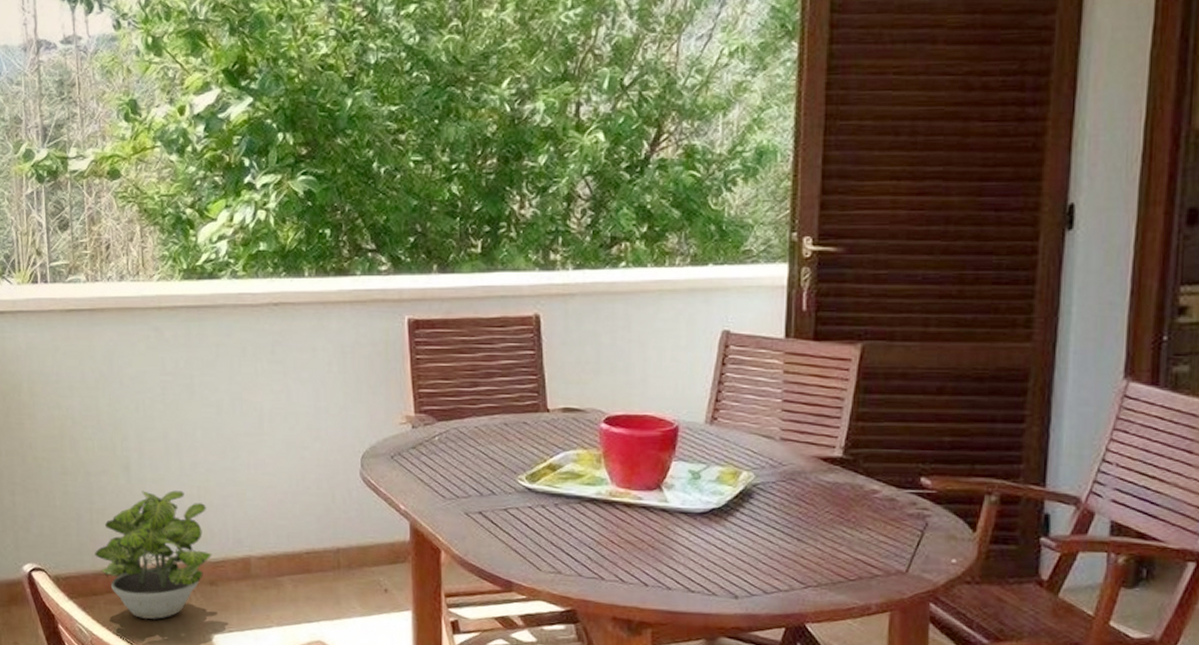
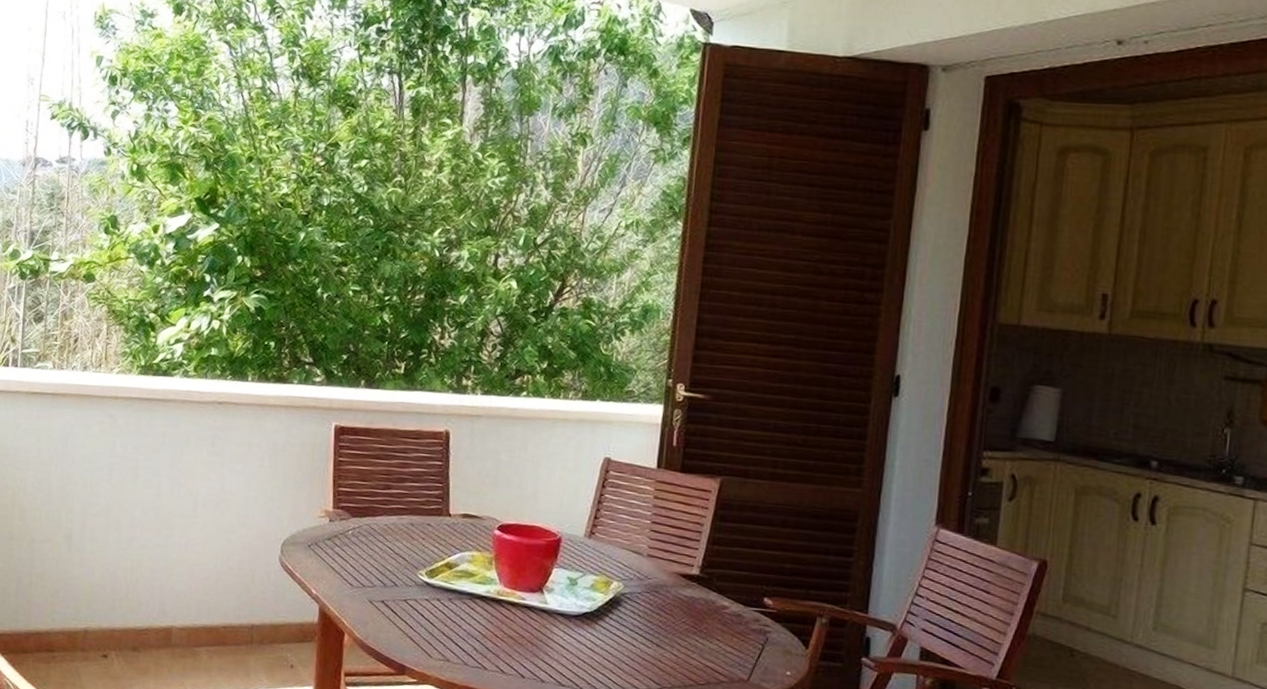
potted plant: present [95,490,212,619] -> none [30,559,138,679]

